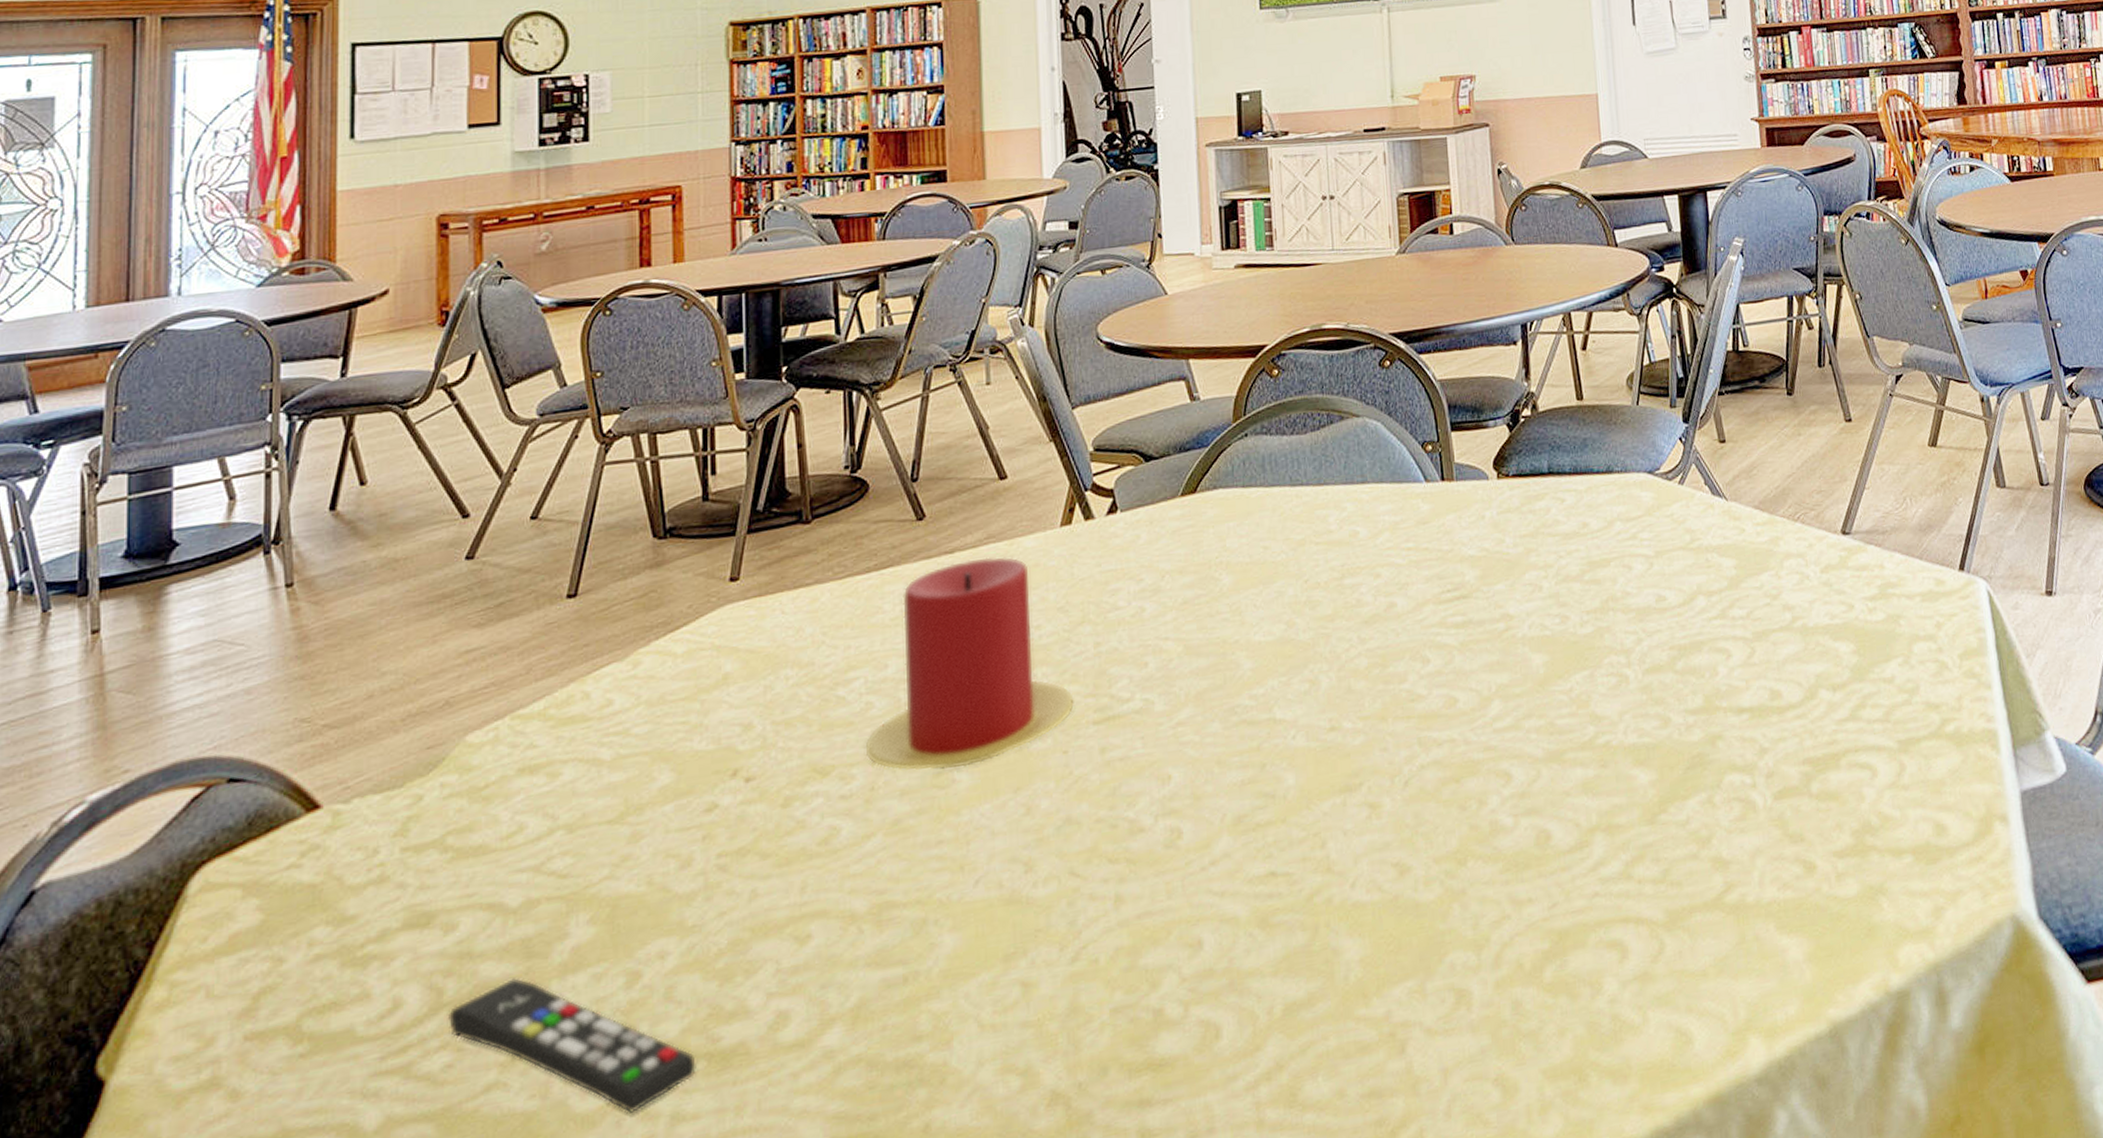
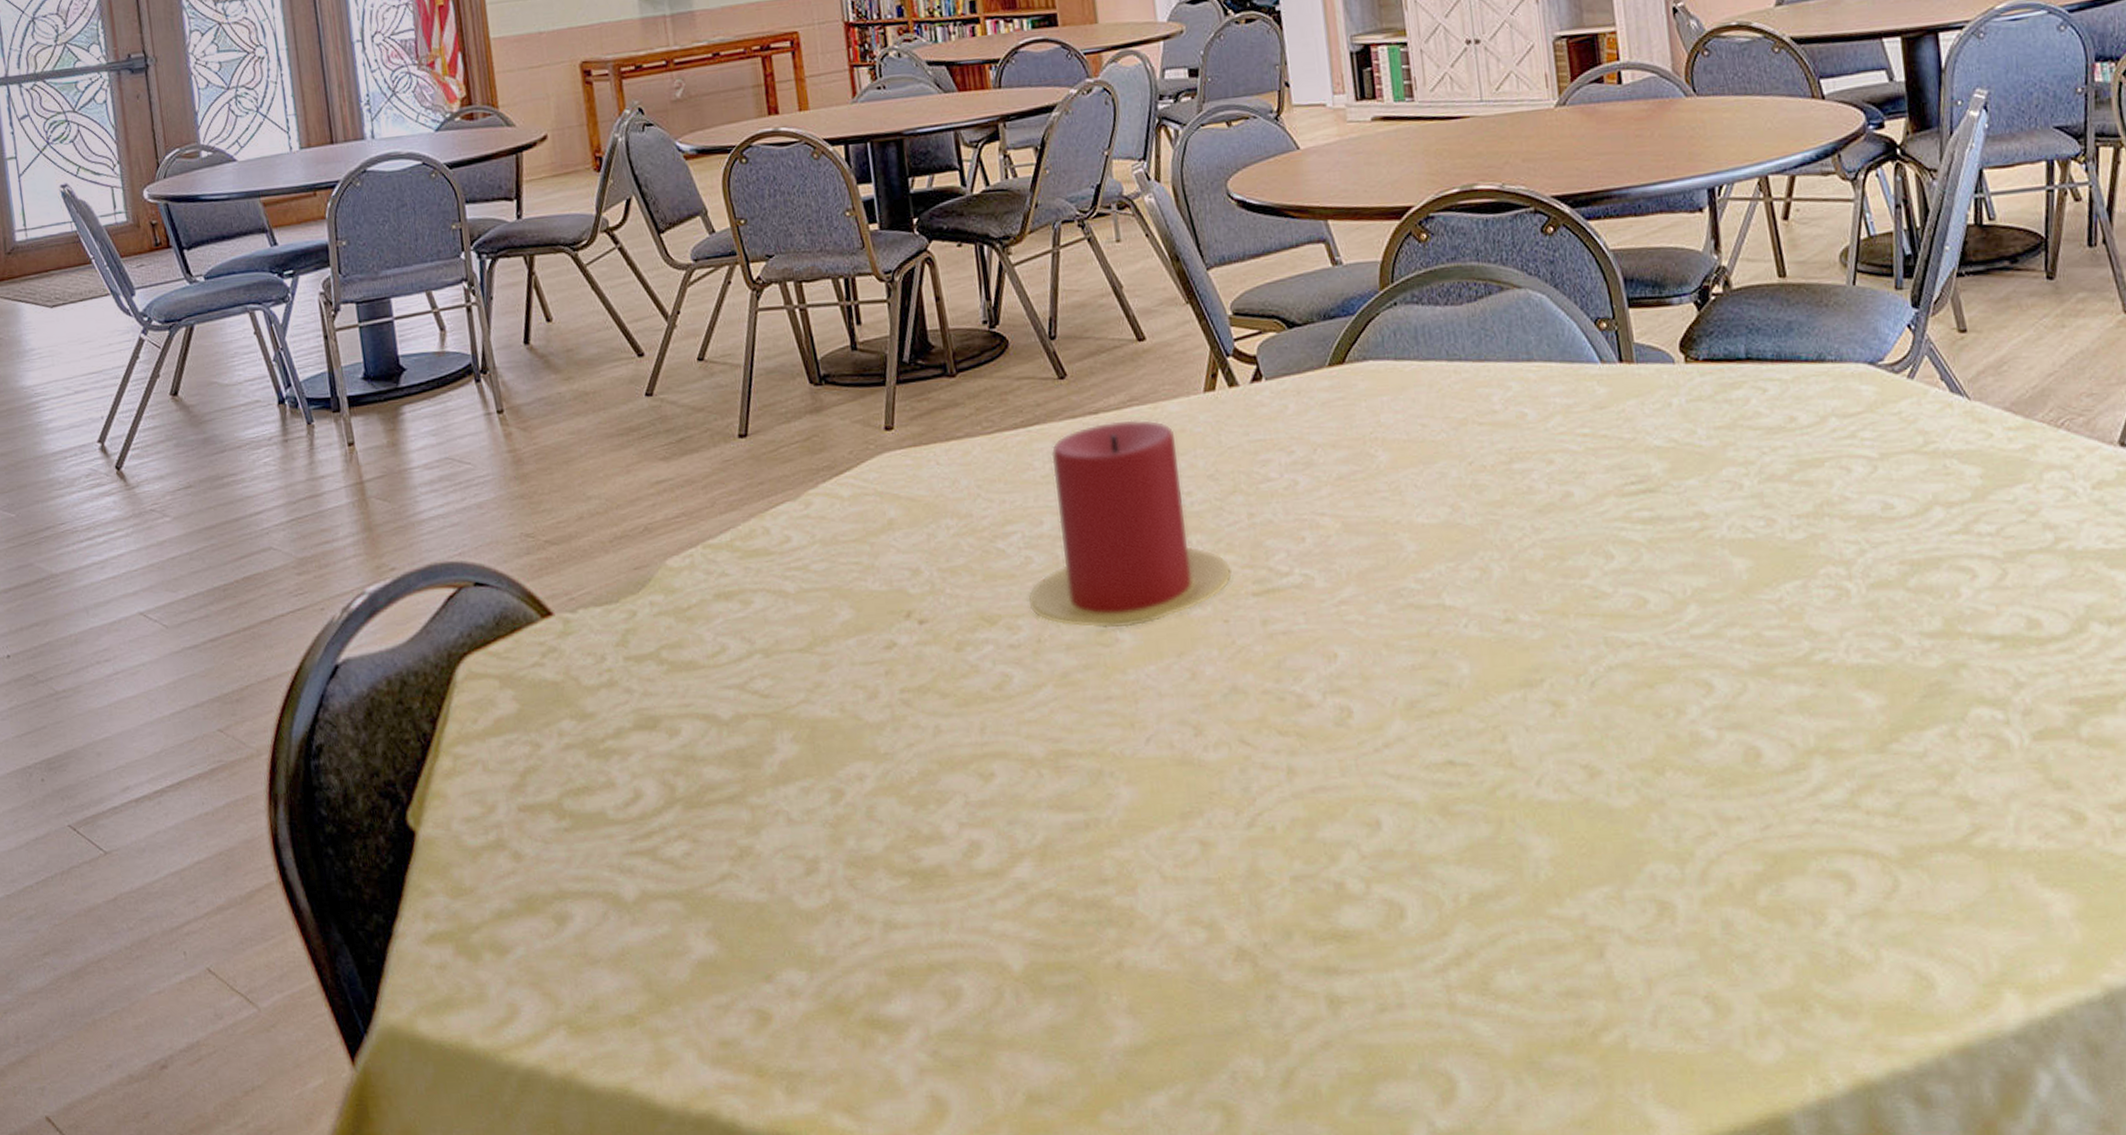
remote control: present [447,977,698,1114] -> none [681,783,903,917]

